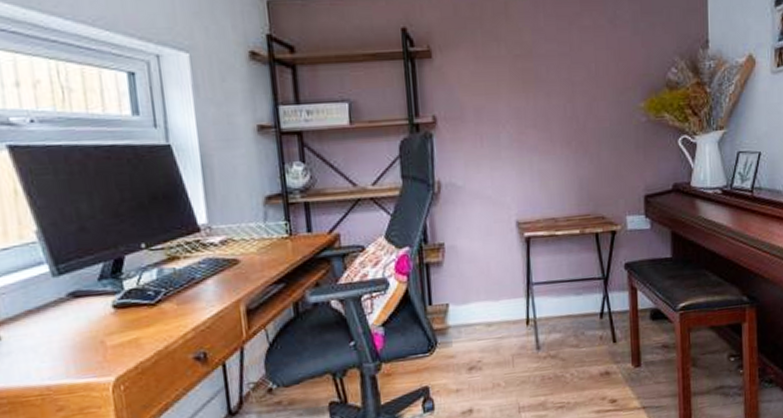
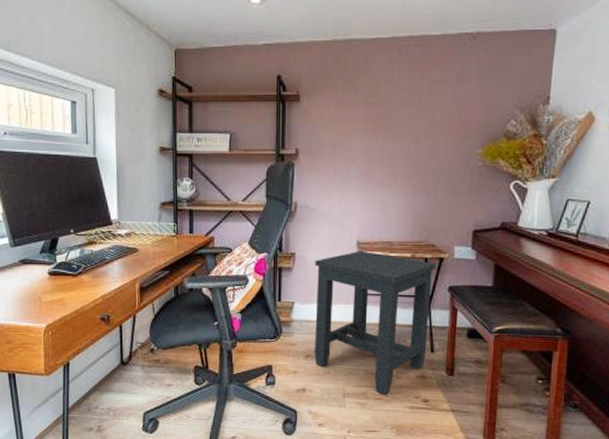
side table: none [469,231,609,402] -> present [314,250,437,395]

